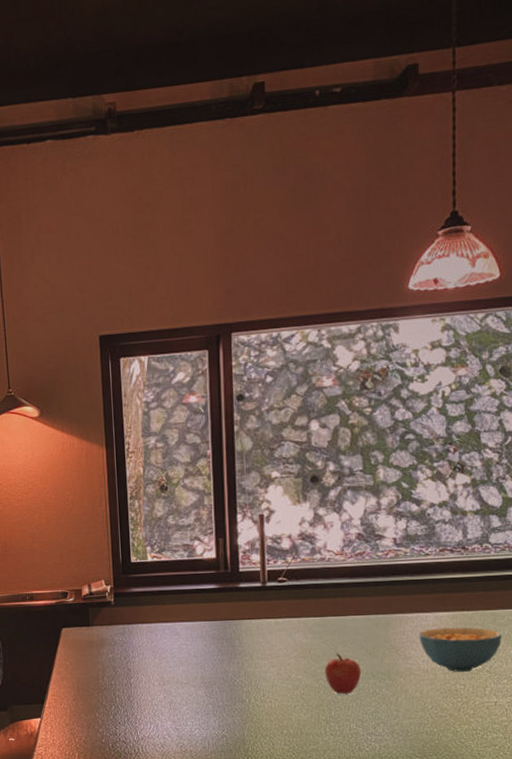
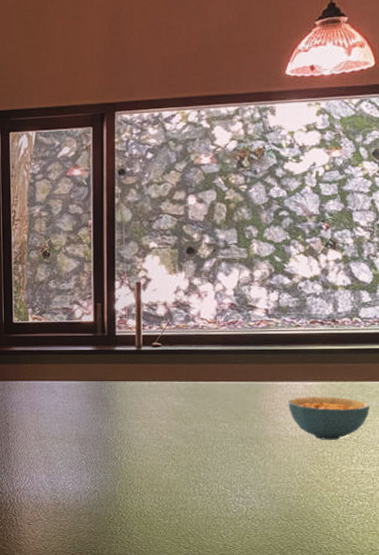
apple: present [324,654,361,695] -> none [195,417,230,457]

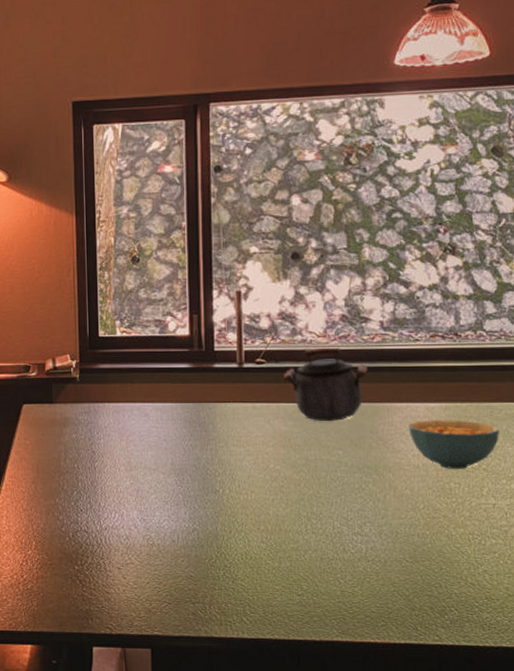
kettle: none [176,332,252,398] -> present [283,347,367,422]

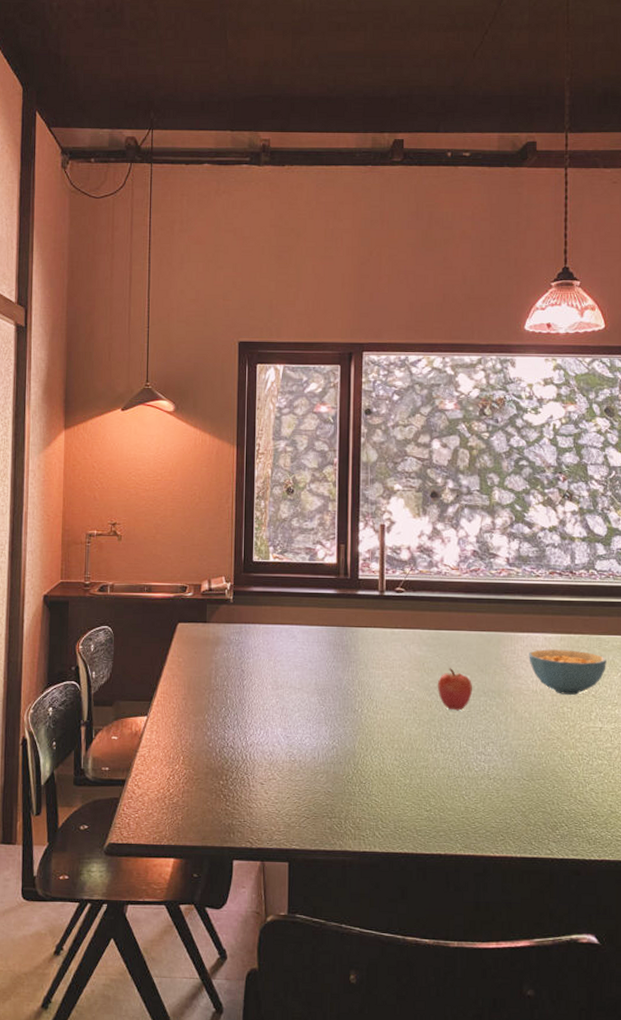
kettle: present [283,347,367,422] -> none [419,579,494,648]
apple: none [305,444,345,489] -> present [437,668,472,711]

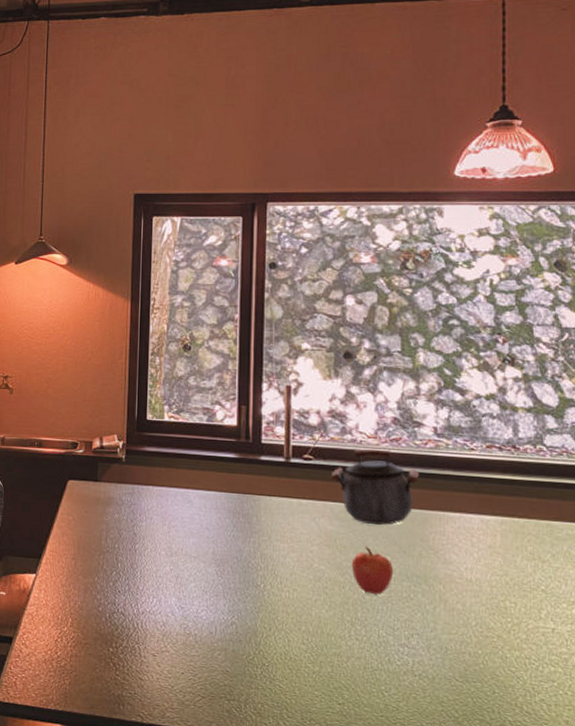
kettle: none [419,579,494,648] -> present [330,448,419,526]
cereal bowl: present [529,649,606,695] -> none [461,533,560,588]

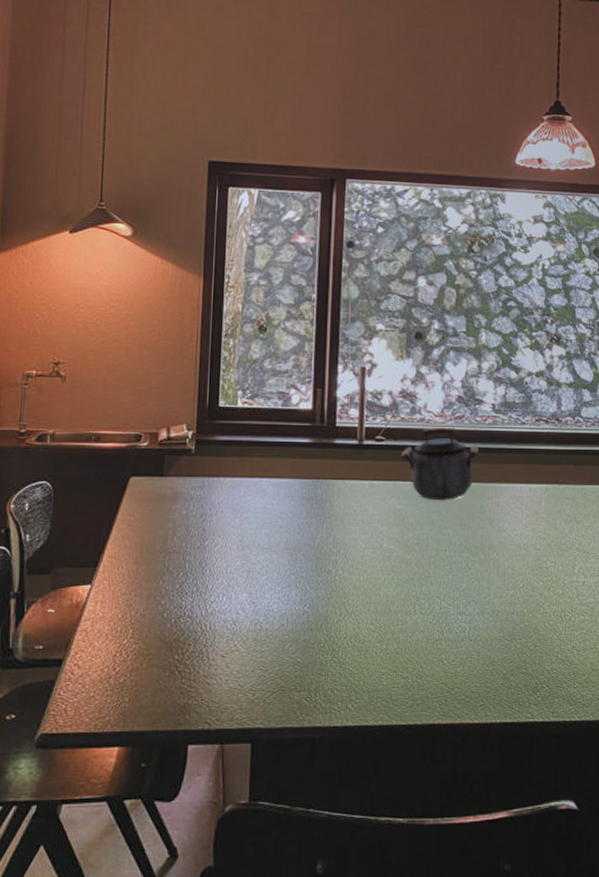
apple: present [351,547,393,595] -> none [417,523,454,568]

